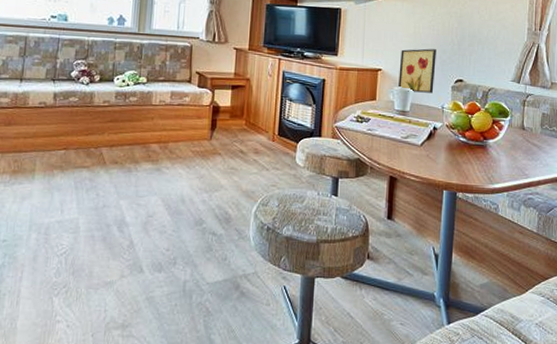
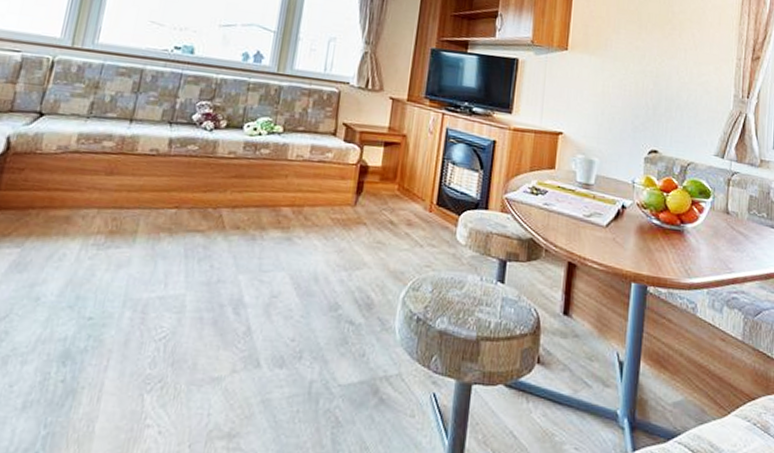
wall art: present [398,48,436,93] -> none [582,111,628,165]

